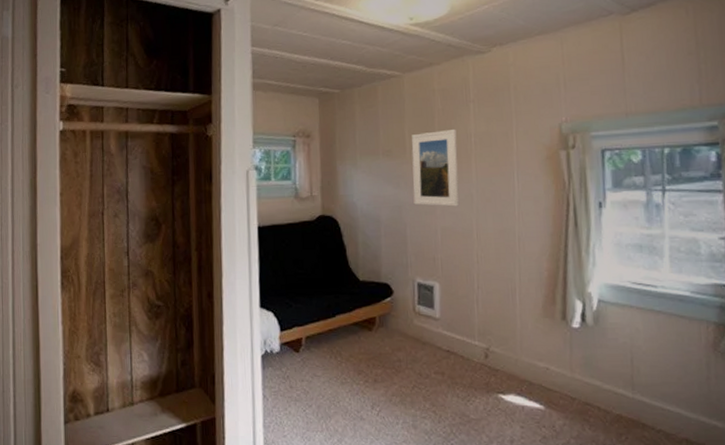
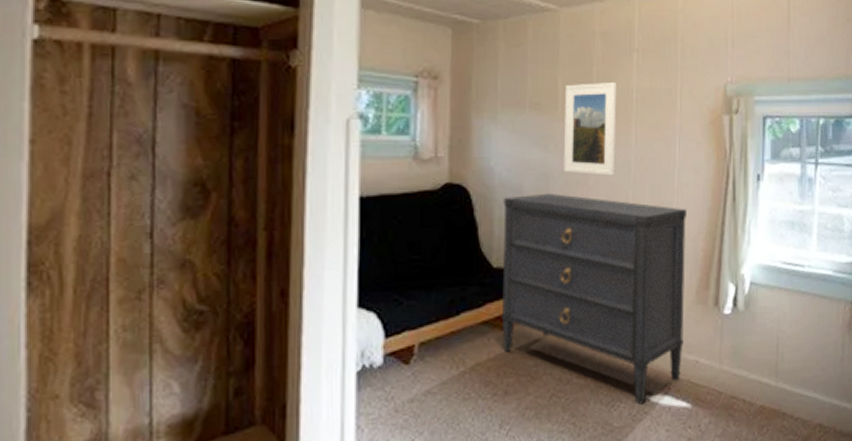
dresser: none [365,221,533,403] -> present [501,192,688,406]

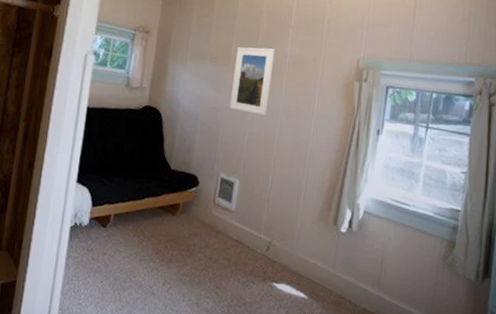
dresser: present [501,192,688,406] -> none [172,121,320,290]

